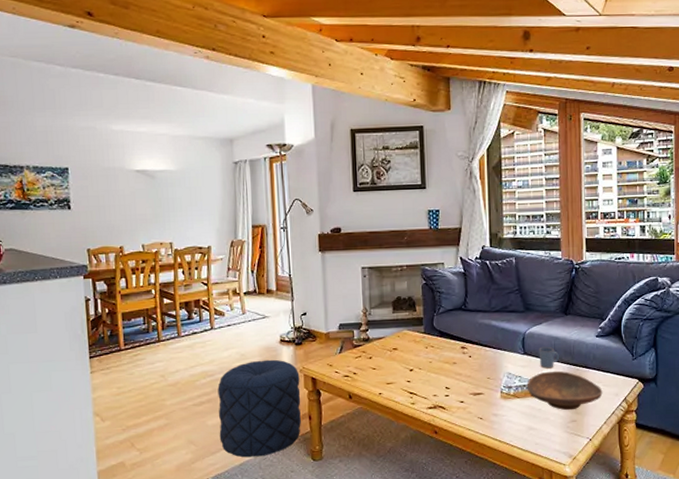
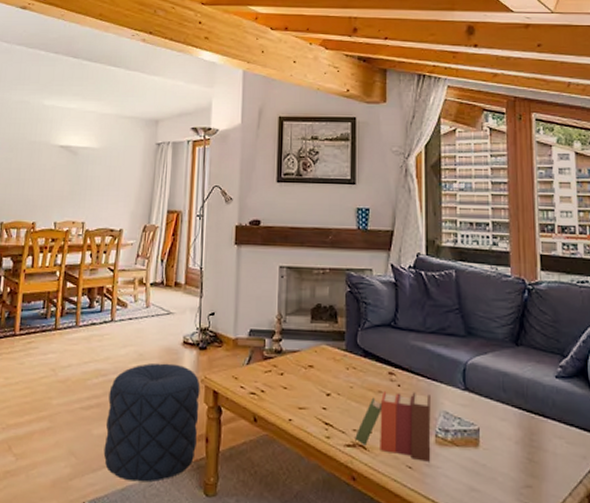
books: none [435,360,497,413] -> present [355,390,431,462]
decorative bowl: present [526,370,603,411] -> none [468,415,566,472]
mug: present [539,346,560,369] -> none [483,383,510,412]

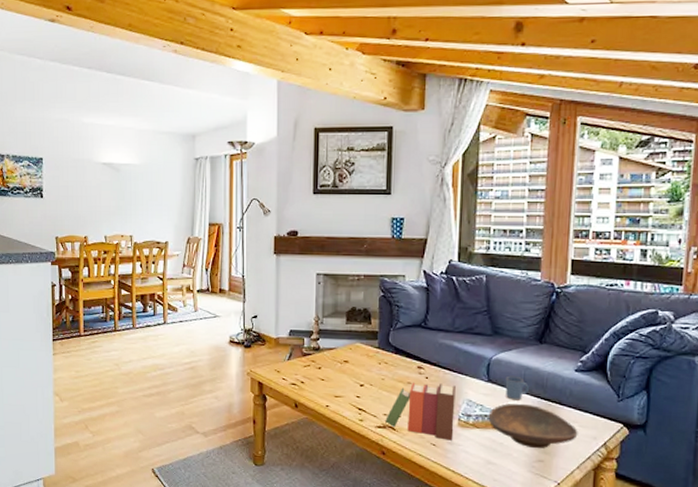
pouf: present [103,363,200,482] -> none [166,359,247,454]
decorative bowl: none [468,415,566,472] -> present [488,403,578,449]
mug: none [483,383,510,412] -> present [505,375,530,401]

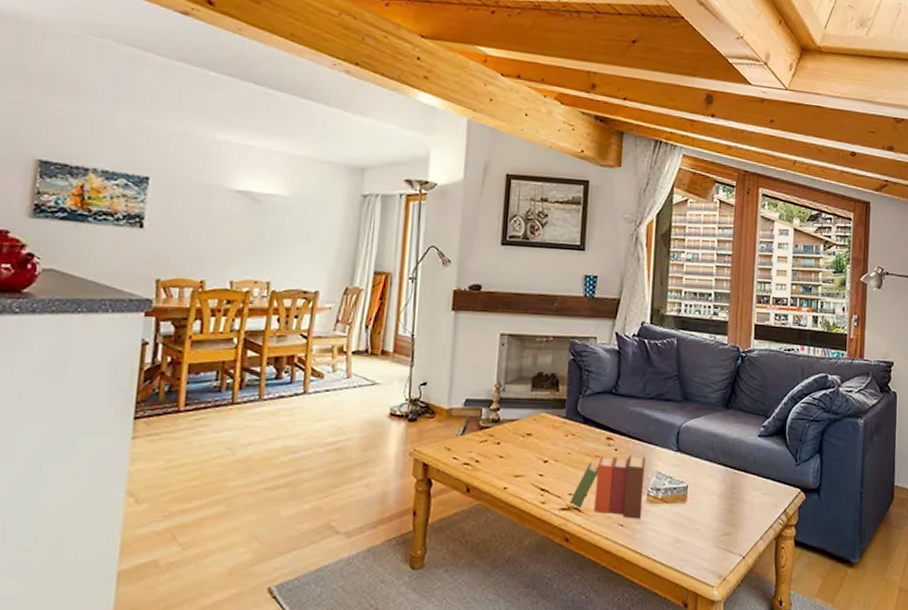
decorative bowl: present [488,403,578,449] -> none [677,473,761,521]
mug: present [505,375,530,401] -> none [694,444,717,470]

